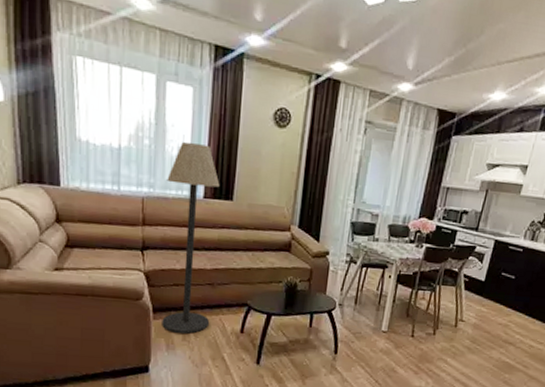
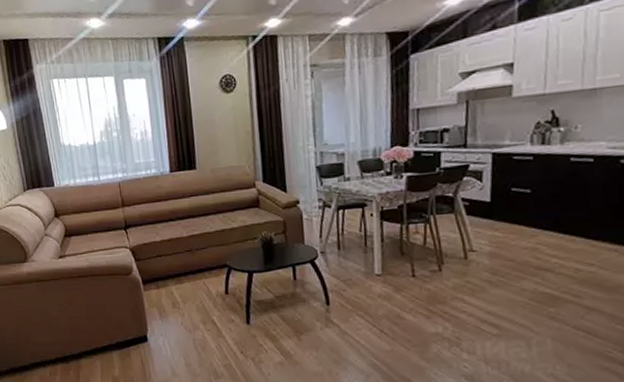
floor lamp: present [162,142,220,334] -> none [136,125,195,301]

